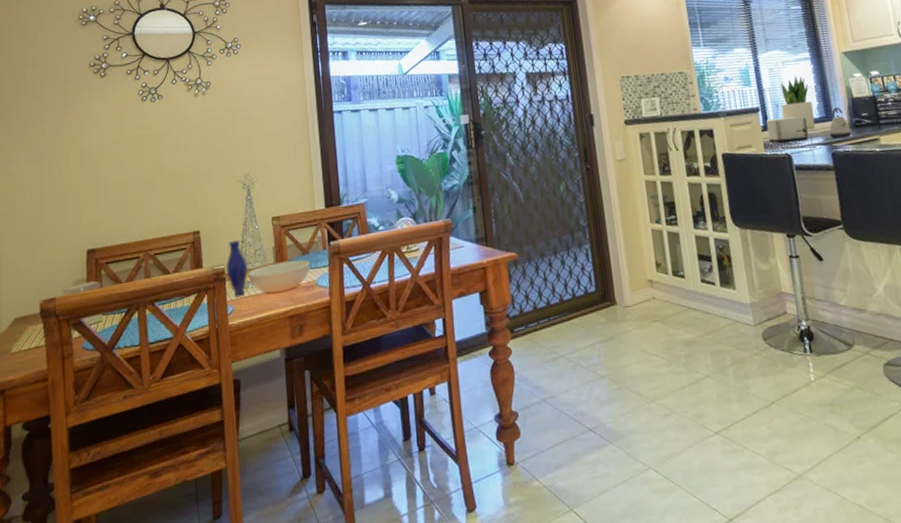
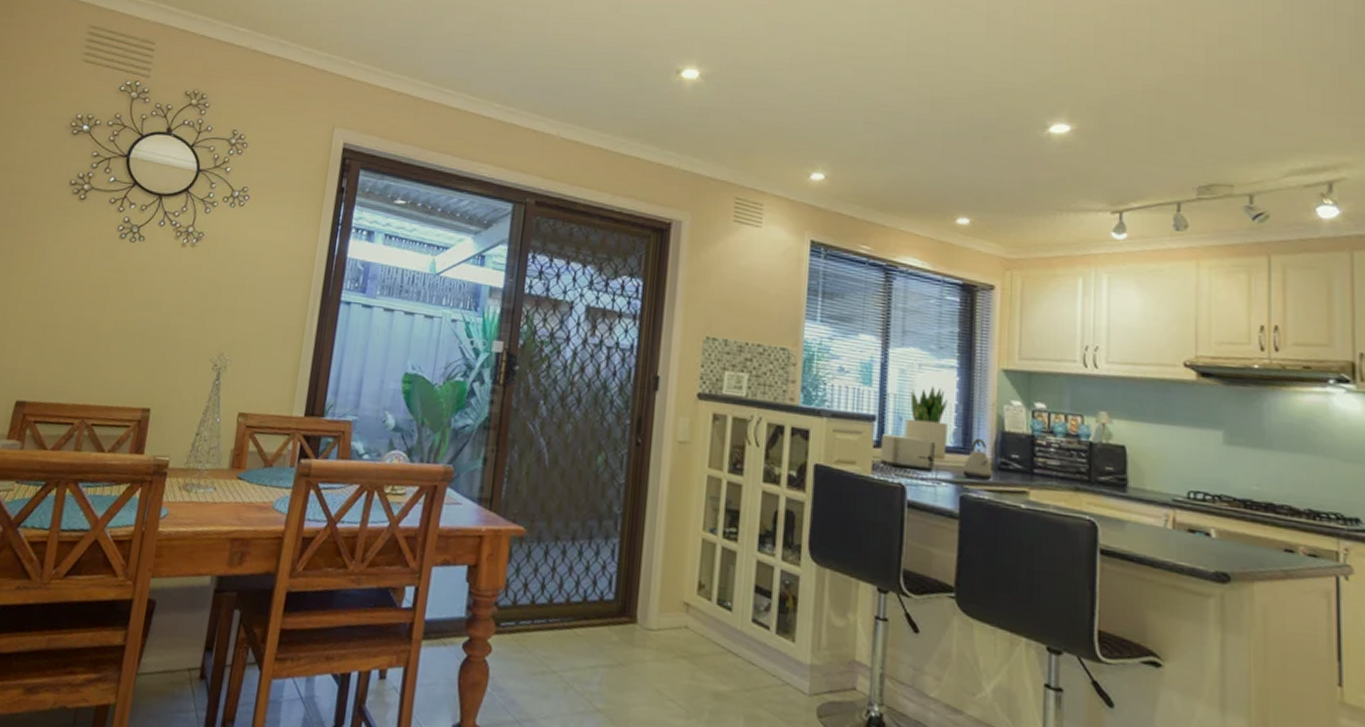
vase: present [226,240,248,298] -> none [169,430,197,501]
bowl: present [248,260,310,295] -> none [194,469,272,508]

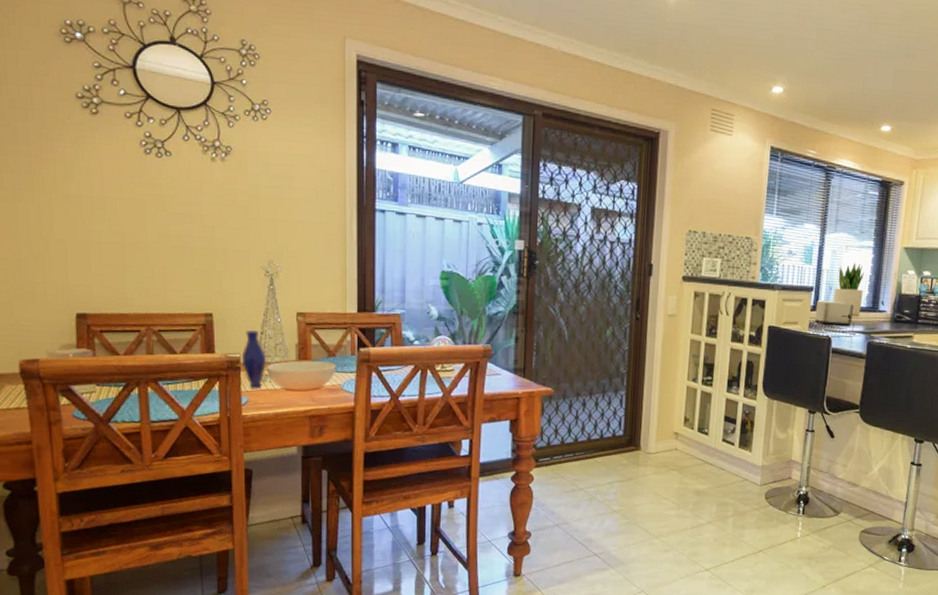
vase: none [169,430,197,501] -> present [241,330,266,390]
bowl: none [194,469,272,508] -> present [266,360,336,393]
kettle: present [962,437,993,481] -> none [870,299,891,331]

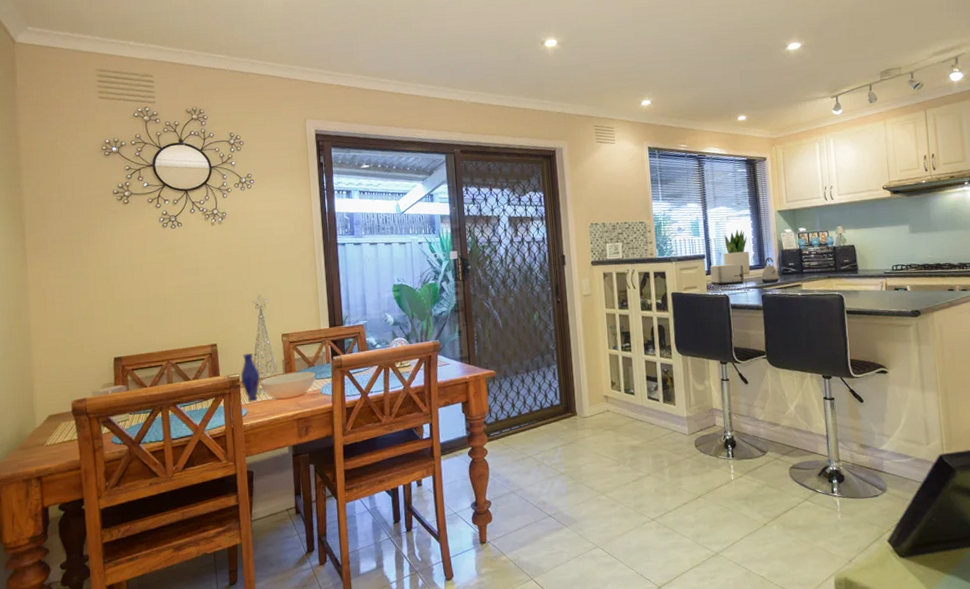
kettle: none [870,299,891,331] -> present [761,257,779,284]

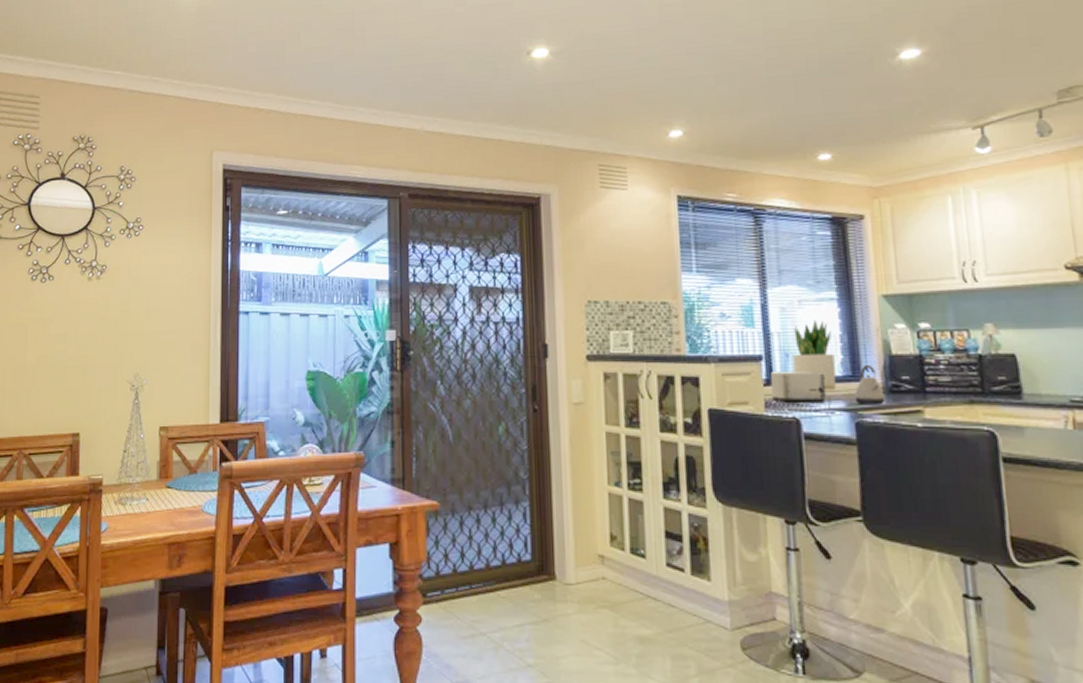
vase: present [240,352,260,402] -> none [103,448,127,514]
bowl: present [260,371,316,401] -> none [127,480,197,516]

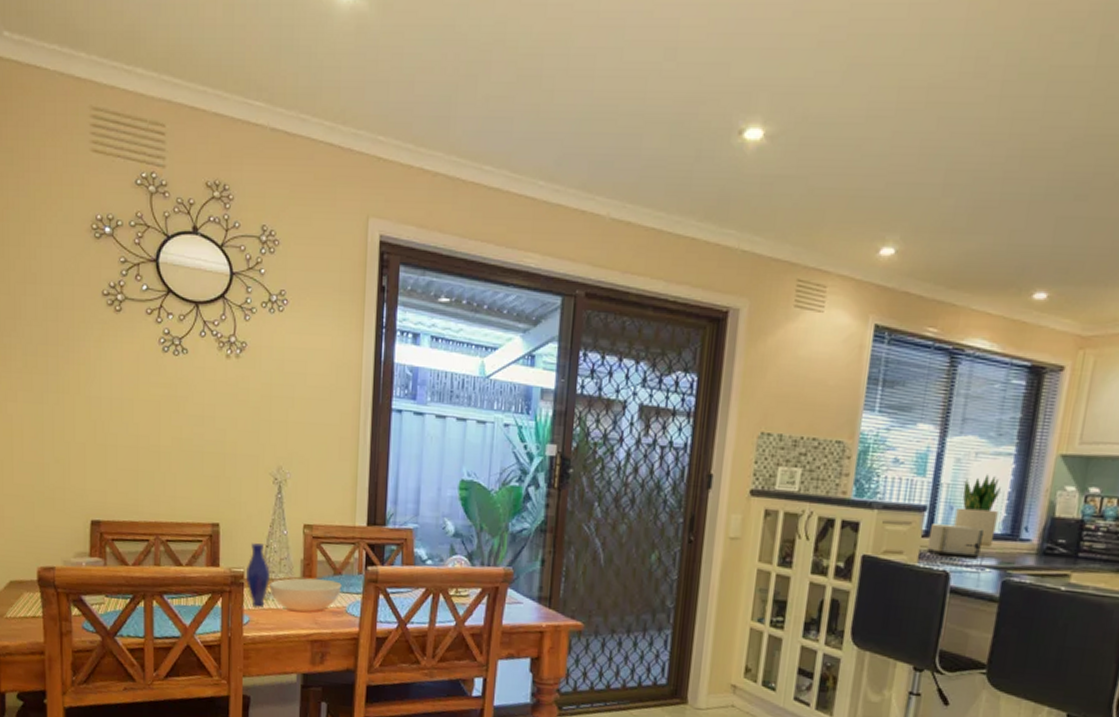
vase: none [103,448,127,514] -> present [245,542,270,608]
bowl: none [127,480,197,516] -> present [269,578,342,614]
kettle: present [854,364,885,405] -> none [1007,524,1038,566]

